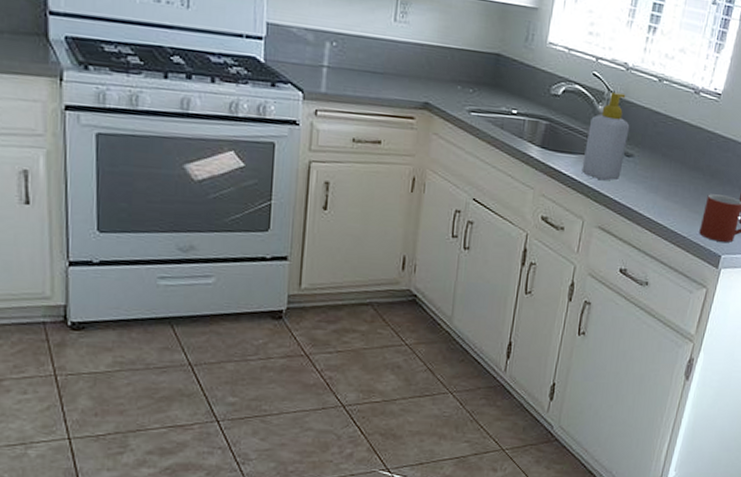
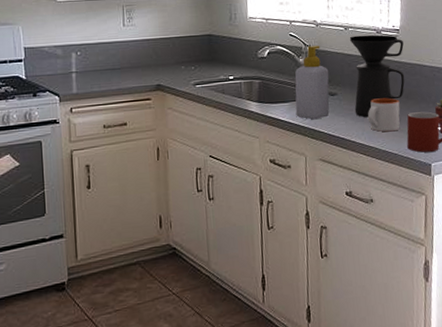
coffee maker: none [649,90,723,190] -> present [349,34,405,118]
mug: none [662,169,703,212] -> present [367,98,400,132]

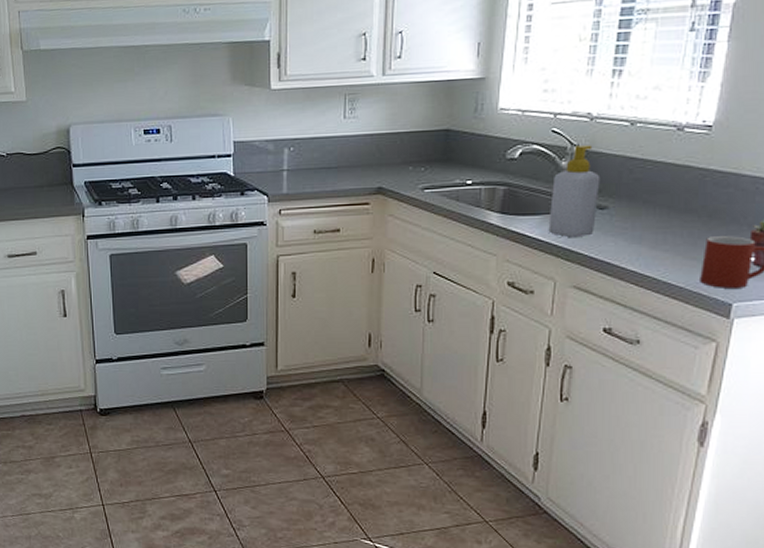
coffee maker: present [349,34,405,118] -> none [630,132,716,240]
mug: present [367,98,400,132] -> none [647,215,698,259]

